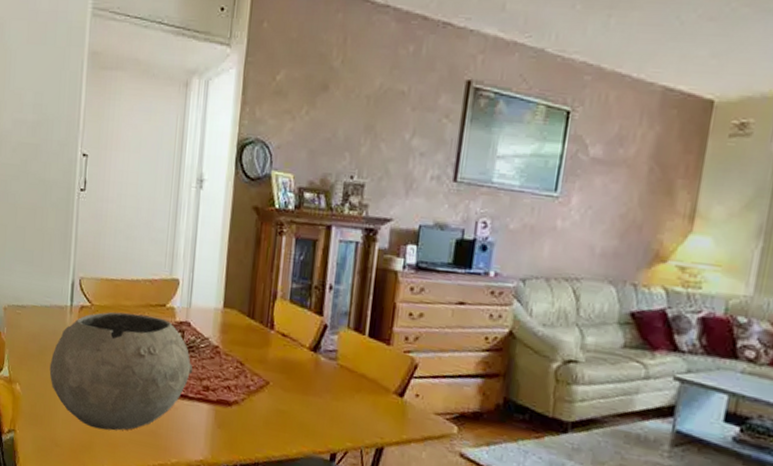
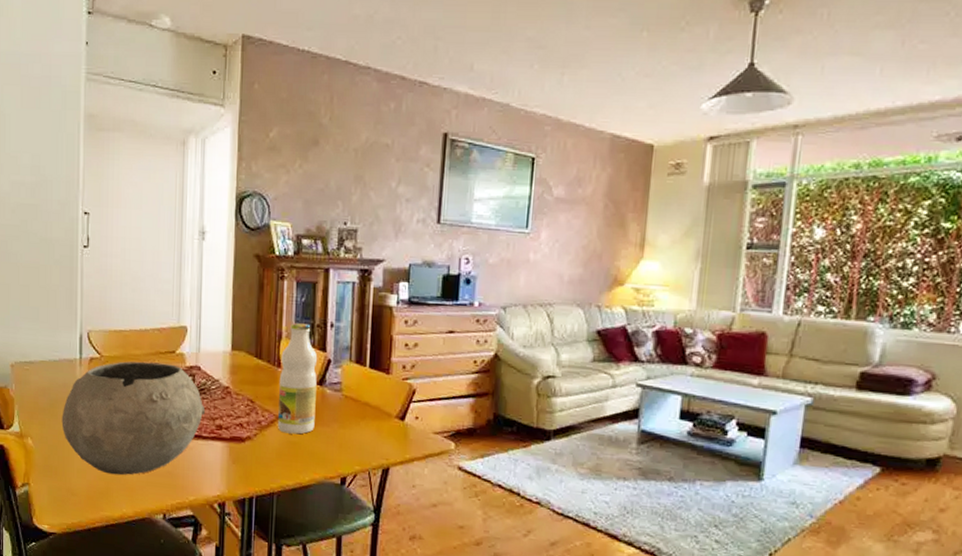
bottle: none [267,282,314,403] -> present [278,323,318,435]

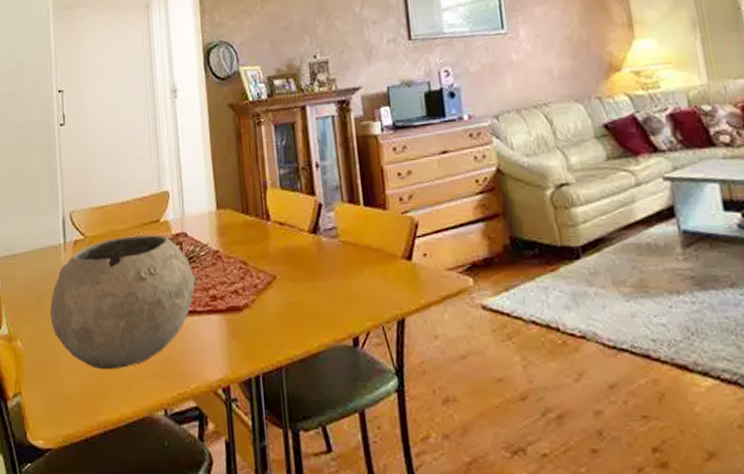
bottle: present [278,323,318,435] -> none [268,168,315,294]

